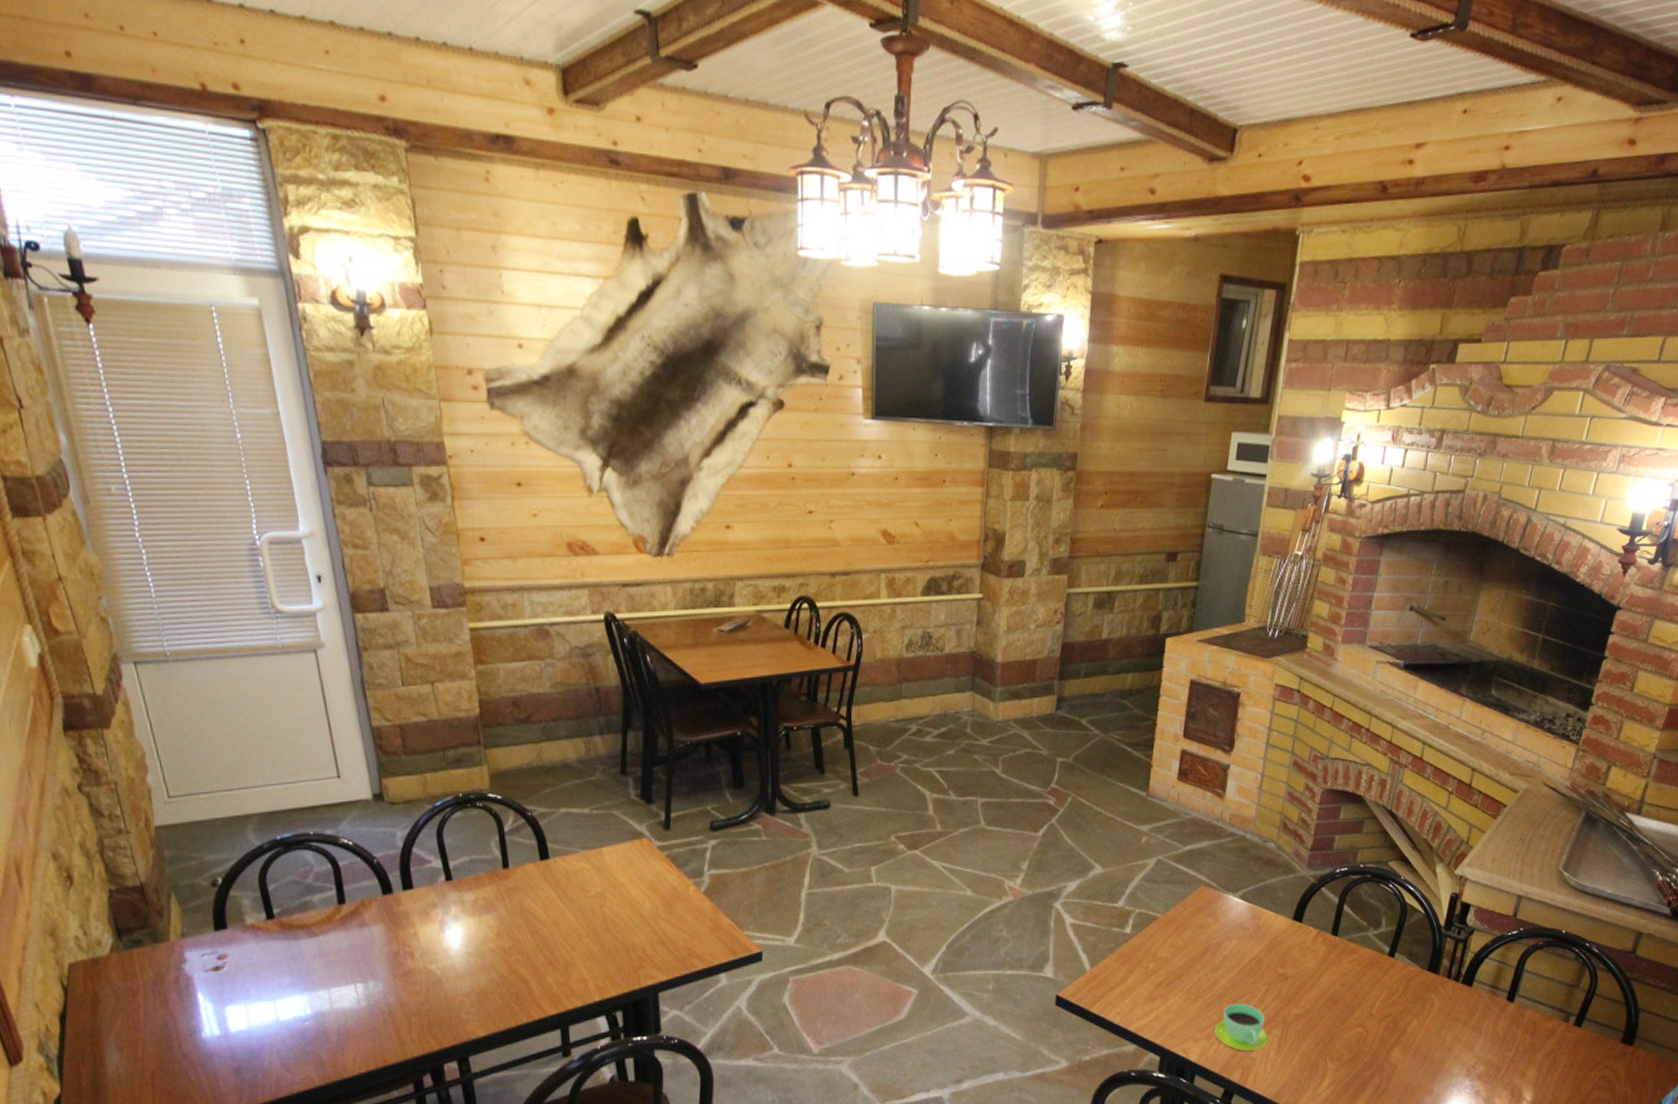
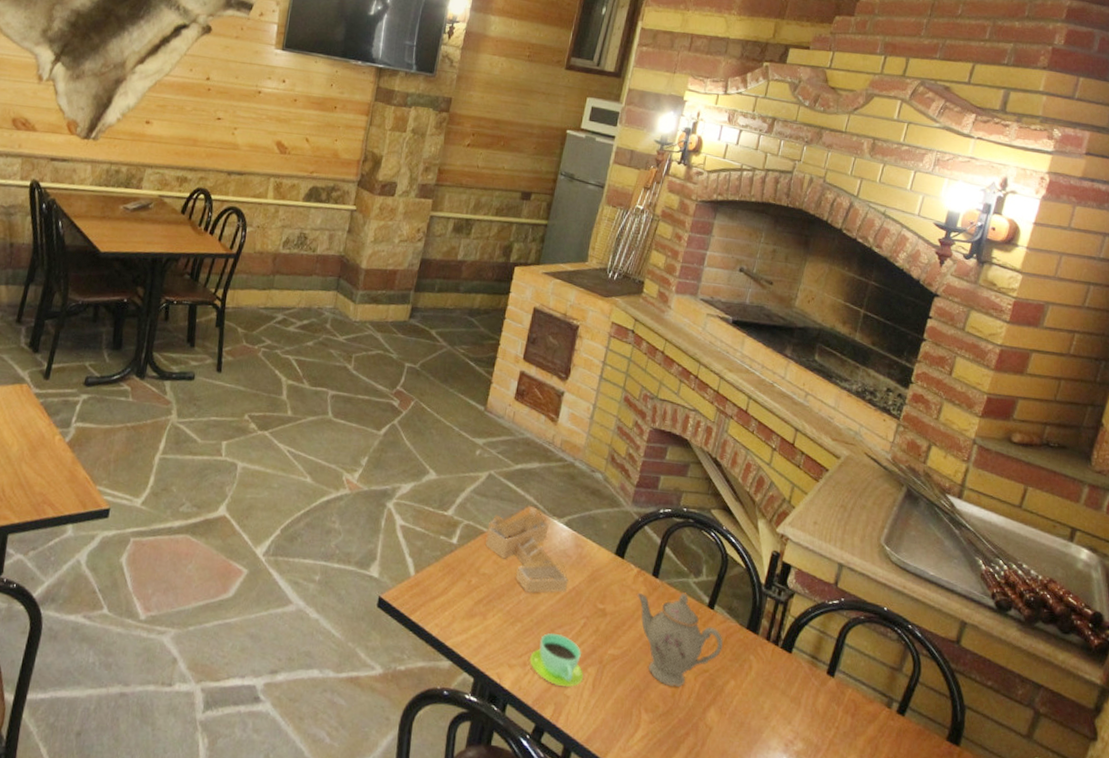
house frame: none [1160,885,1248,969] -> present [485,506,569,593]
teapot: none [1316,946,1405,1034] -> present [636,592,723,687]

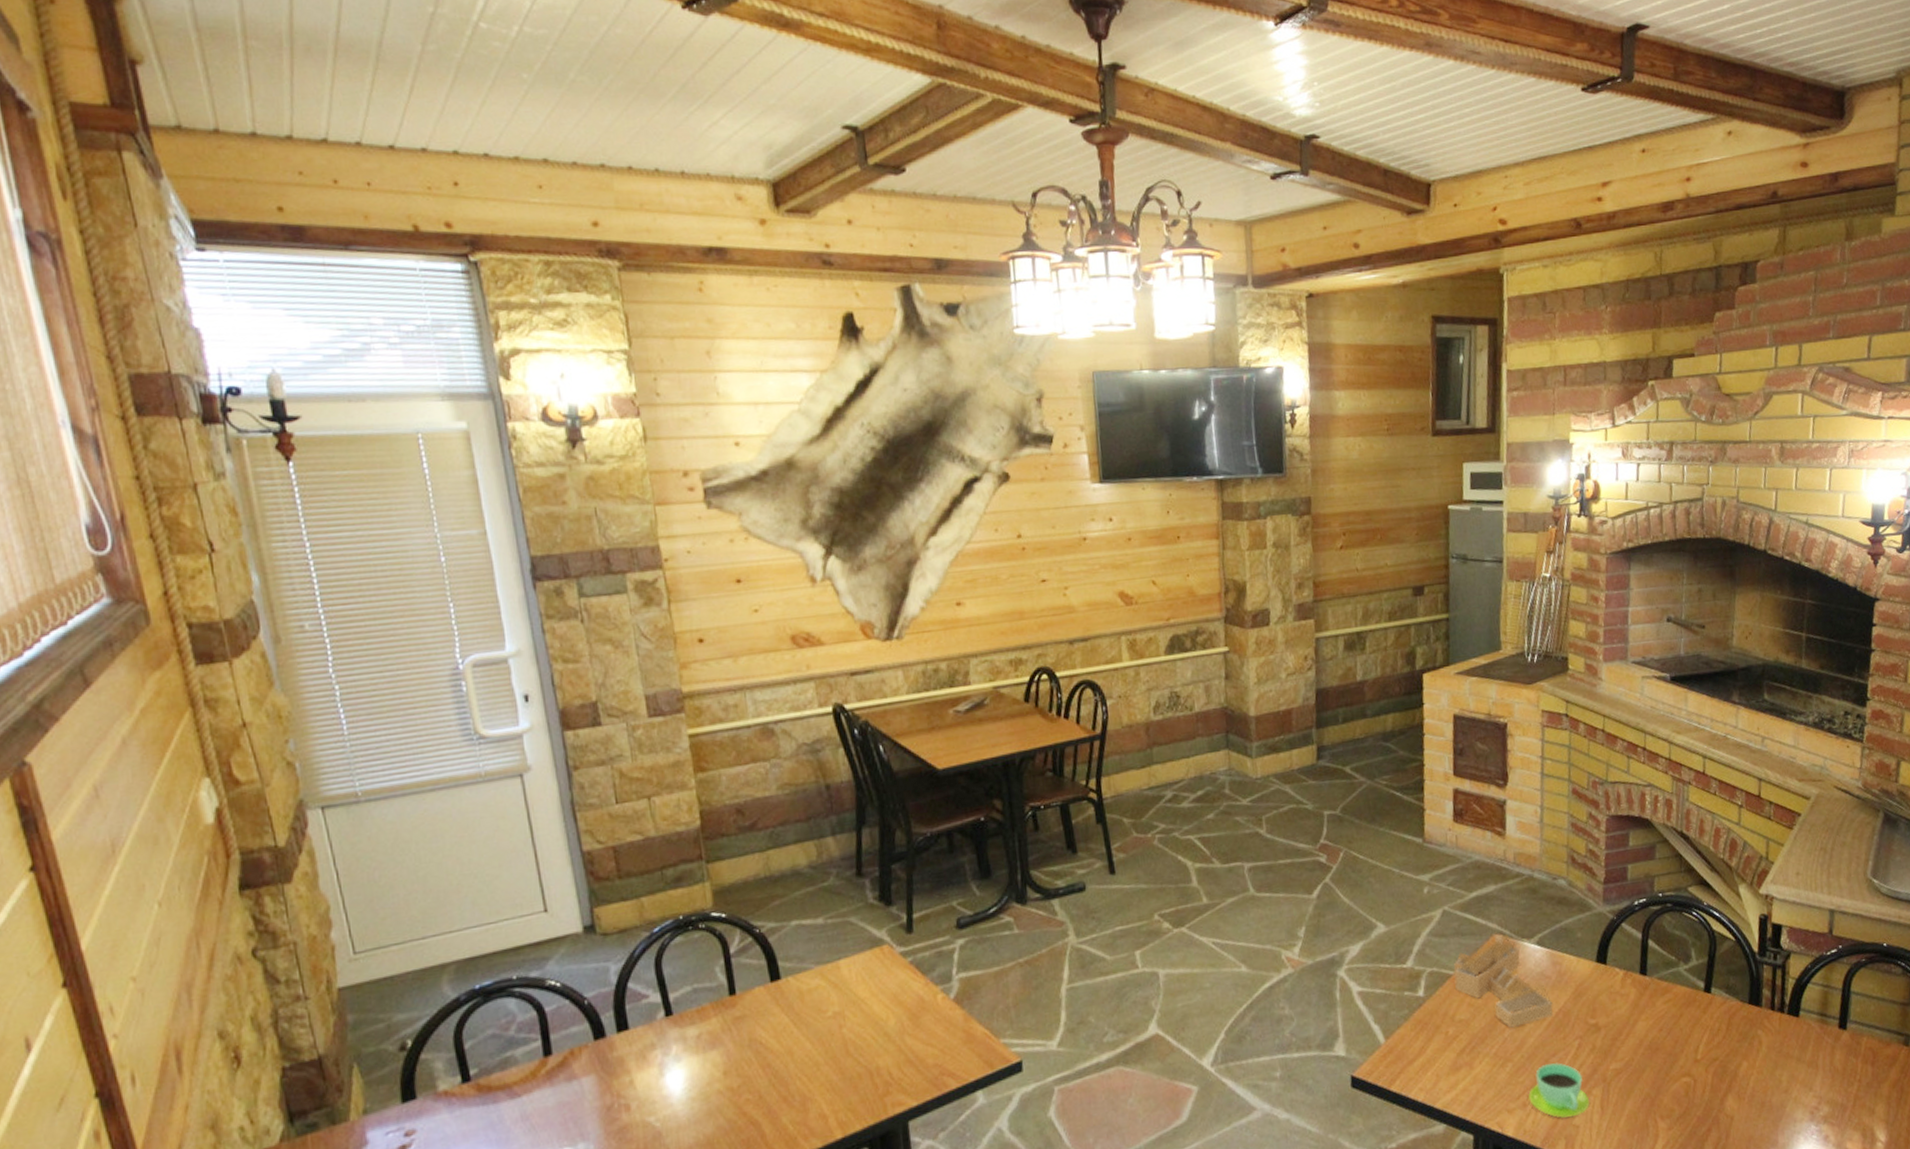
teapot: present [636,592,723,687] -> none [1627,983,1728,1086]

